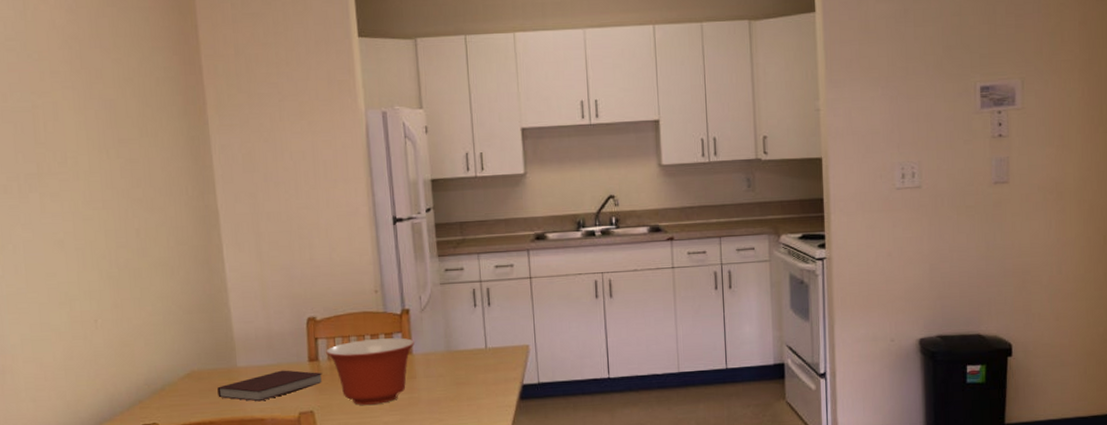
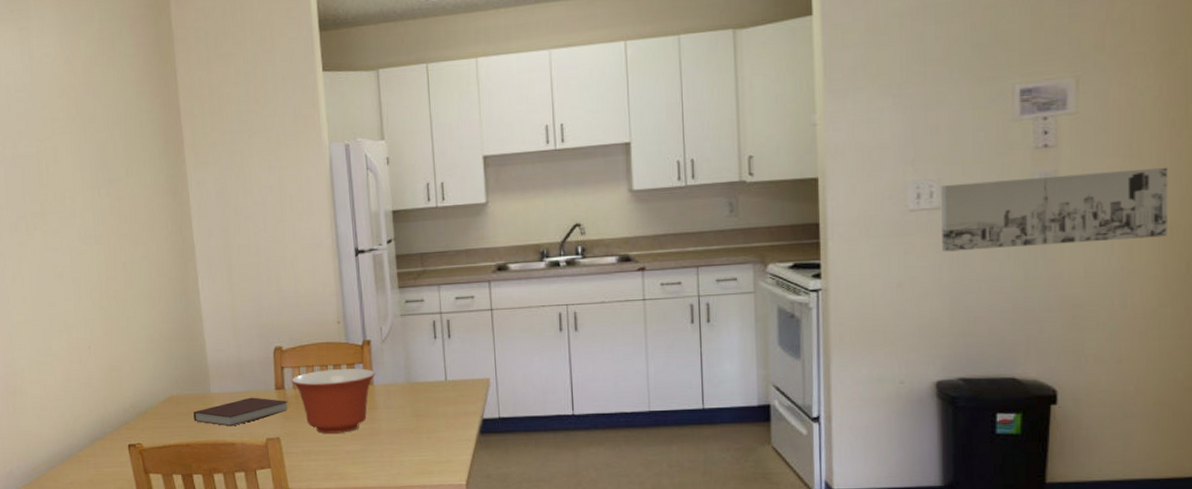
wall art: none [921,156,1090,225] -> present [941,167,1168,252]

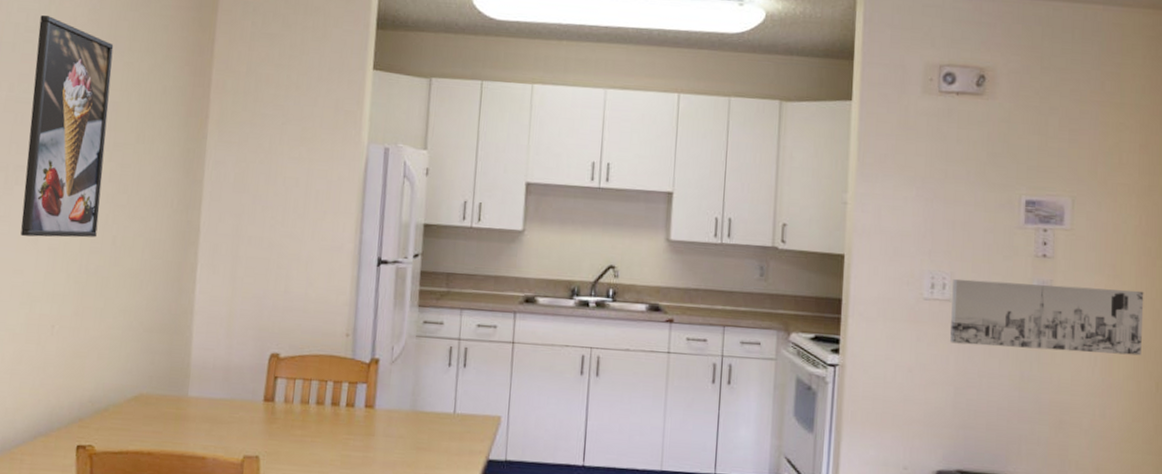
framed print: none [25,74,109,273] -> present [20,15,114,238]
notebook: present [193,397,288,427] -> none [162,406,276,438]
mixing bowl: present [291,368,375,434] -> none [283,385,379,459]

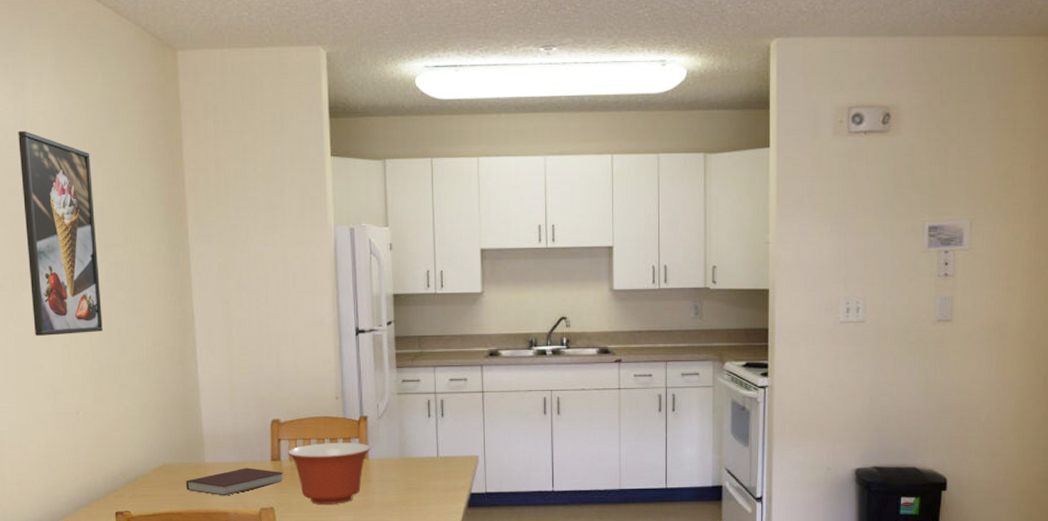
notebook: none [162,406,276,438] -> present [186,468,284,496]
mixing bowl: none [283,385,379,459] -> present [288,443,370,504]
wall art: present [950,278,1144,356] -> none [865,298,1034,359]

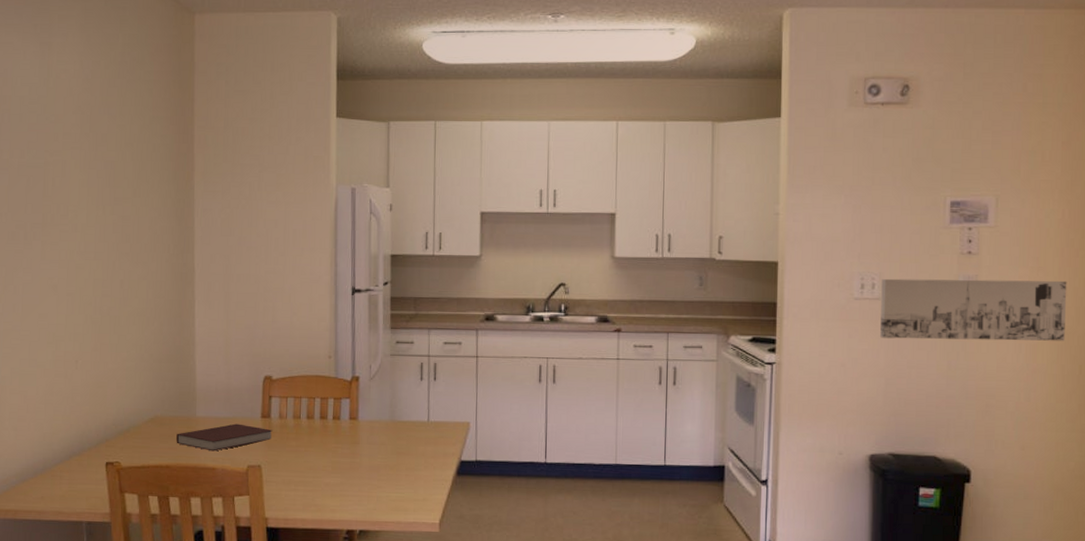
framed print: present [18,131,103,336] -> none [40,88,107,285]
mixing bowl: present [288,443,370,504] -> none [278,402,361,465]
wall art: none [865,298,1034,359] -> present [880,278,1067,341]

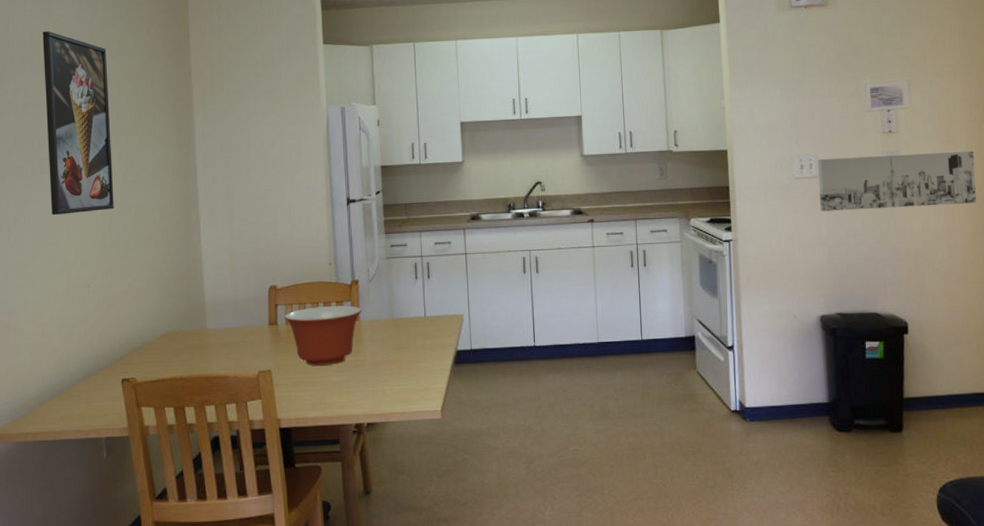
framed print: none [40,88,107,285] -> present [42,31,114,215]
notebook: present [176,423,273,452] -> none [189,332,280,361]
mixing bowl: none [278,402,361,465] -> present [284,305,362,366]

